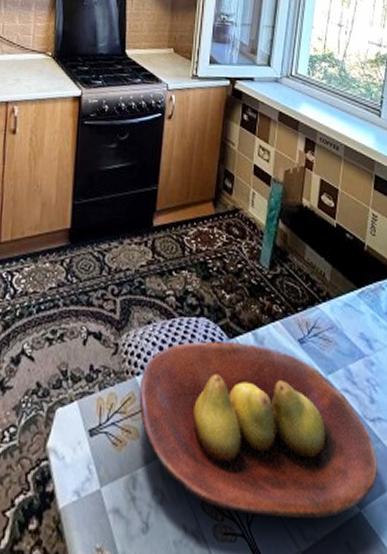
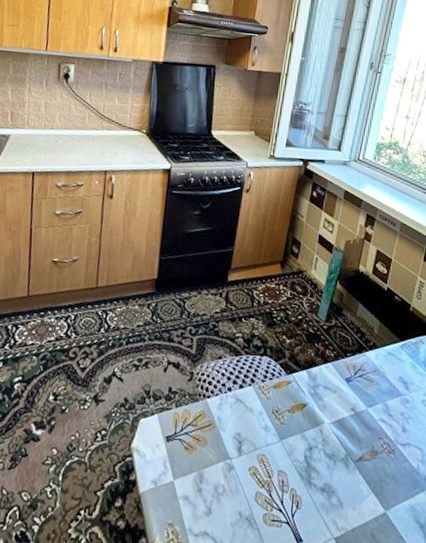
fruit bowl: present [139,341,378,518] -> none [208,375,404,515]

